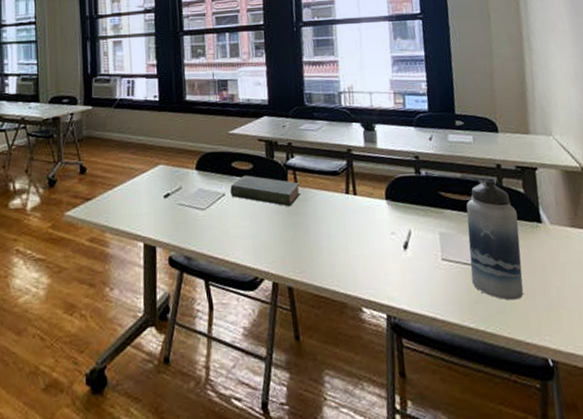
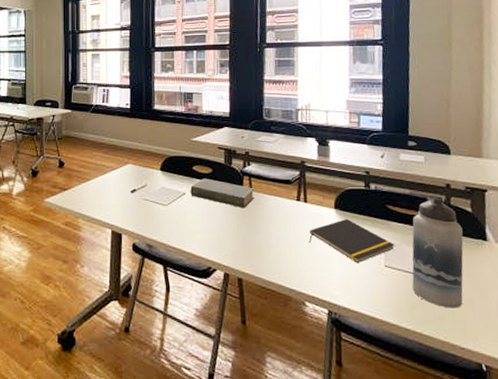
notepad: none [360,209,451,259] -> present [308,218,395,264]

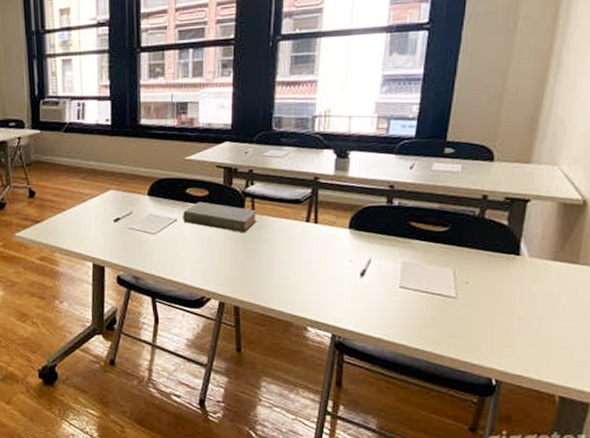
notepad: present [308,218,395,264] -> none [316,238,414,286]
water bottle: present [412,196,464,308] -> none [428,210,494,327]

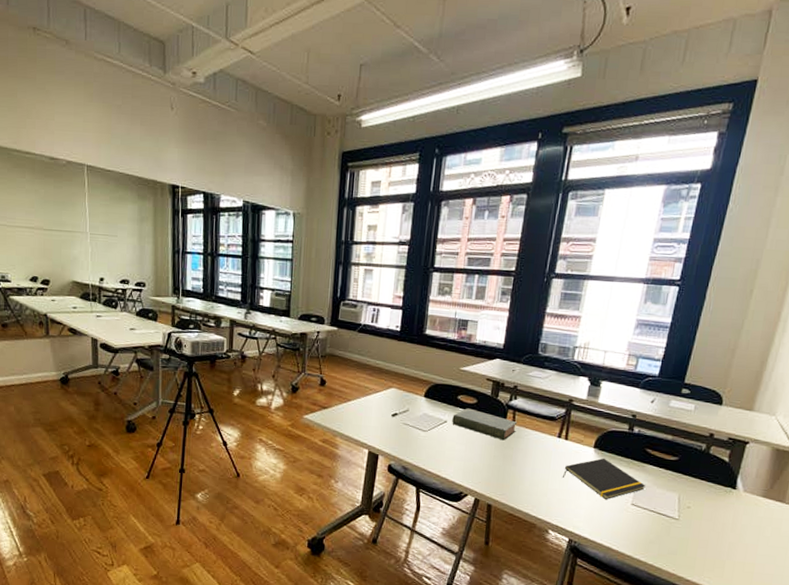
notepad: none [316,238,414,286] -> present [562,458,646,500]

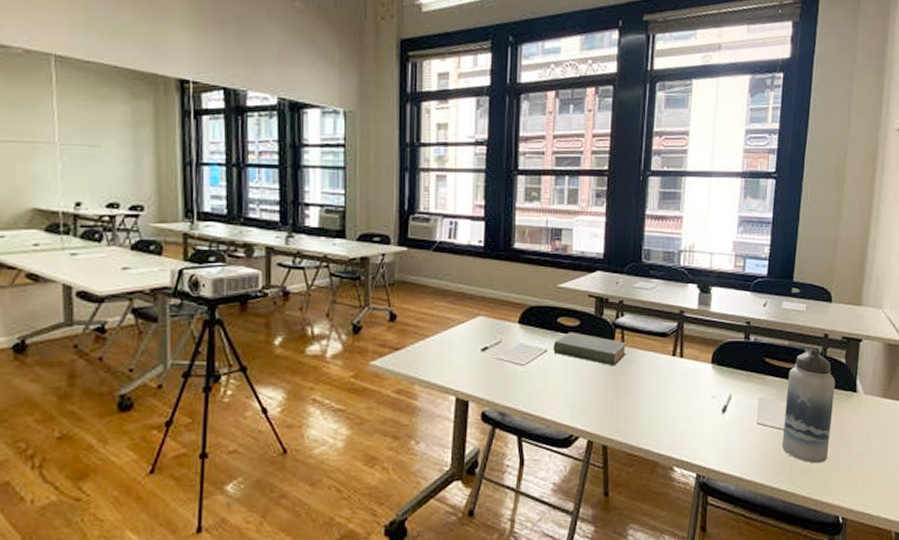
notepad: present [562,458,646,500] -> none [681,373,769,423]
water bottle: none [653,443,715,546] -> present [782,347,835,463]

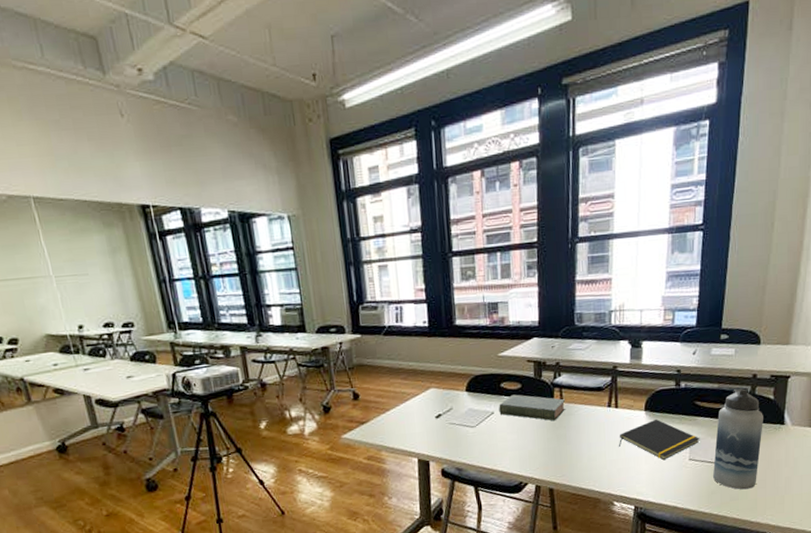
notepad: none [681,373,769,423] -> present [618,418,700,461]

